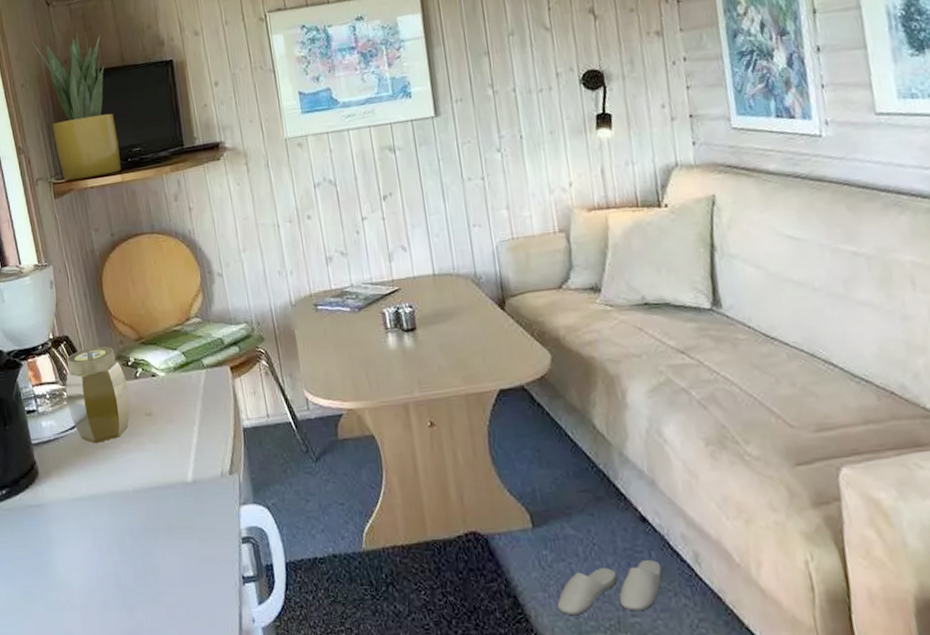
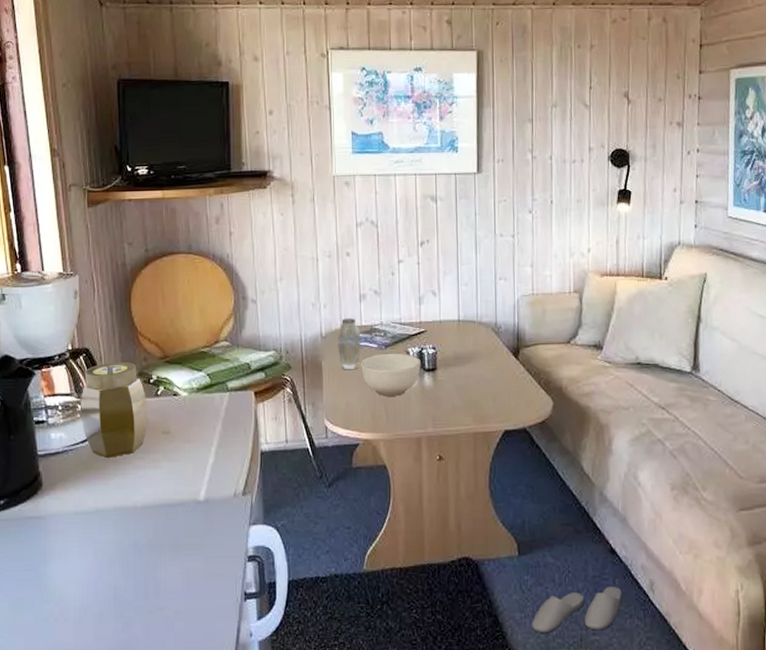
planter: present [32,31,121,182] -> none [79,37,163,191]
vase: none [308,282,334,338] -> present [338,318,361,370]
bowl: none [334,314,399,362] -> present [360,353,422,396]

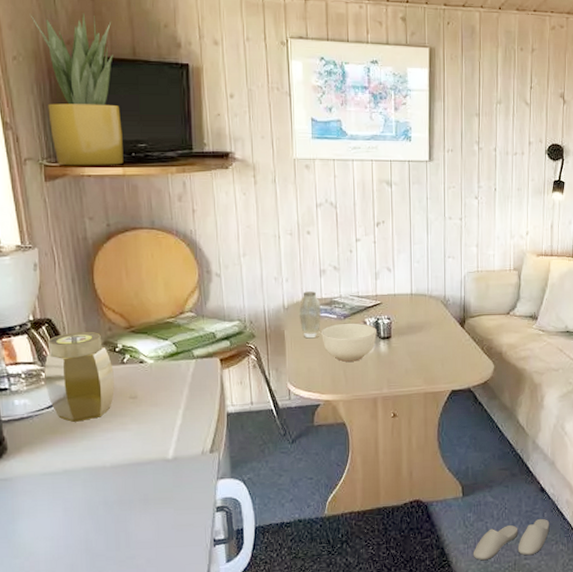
planter: none [79,37,163,191] -> present [29,13,124,166]

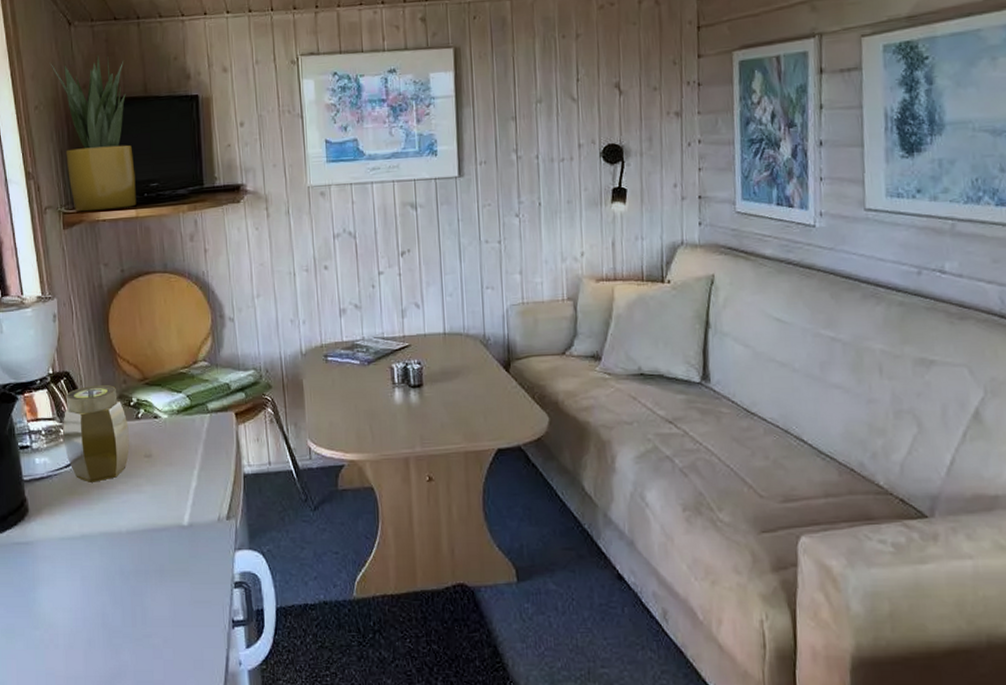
vase: present [299,291,321,339] -> none [318,334,343,389]
bowl: present [320,323,378,362] -> none [342,369,407,415]
slippers: present [473,518,550,561] -> none [533,615,633,666]

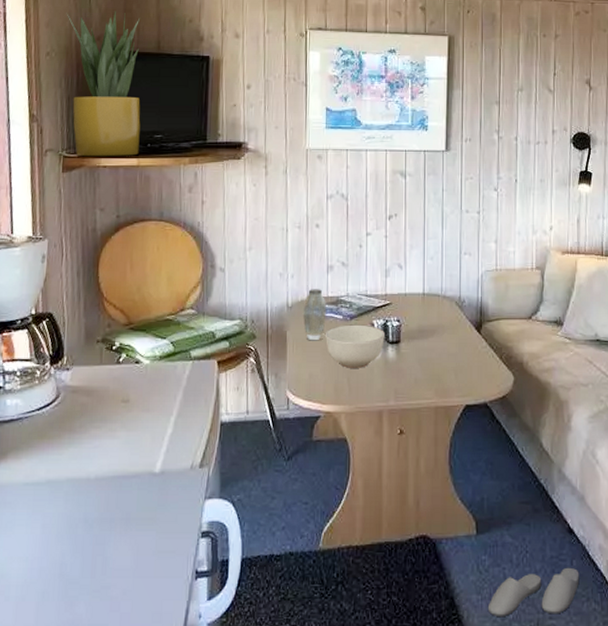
jar: present [63,384,130,482] -> none [39,327,109,426]
vase: none [318,334,343,389] -> present [303,289,326,341]
bowl: none [342,369,407,415] -> present [324,324,386,368]
slippers: none [533,615,633,666] -> present [487,567,580,617]

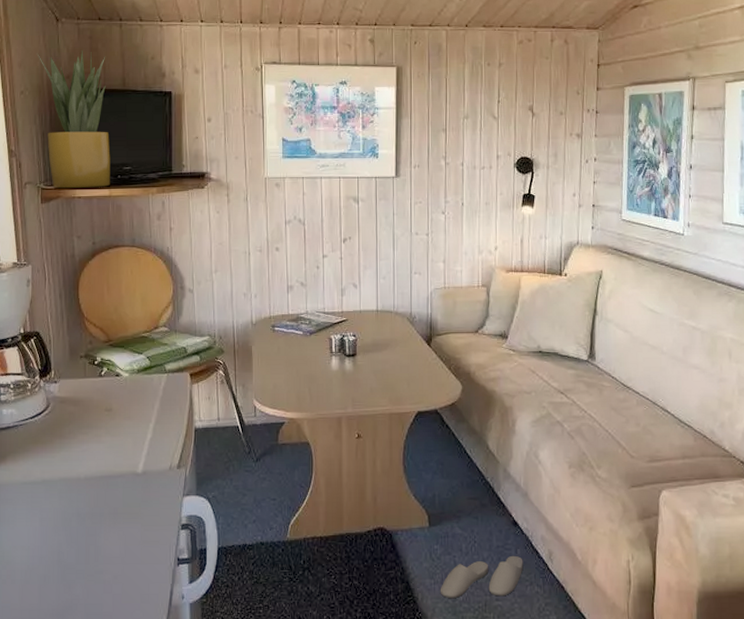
vase: present [303,289,326,341] -> none [267,307,288,355]
bowl: present [324,324,386,368] -> none [286,339,343,379]

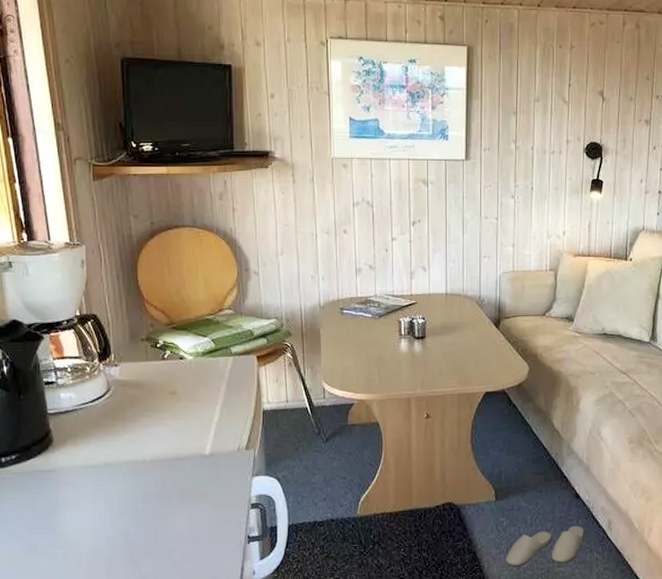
planter: present [37,50,111,189] -> none [82,16,168,165]

